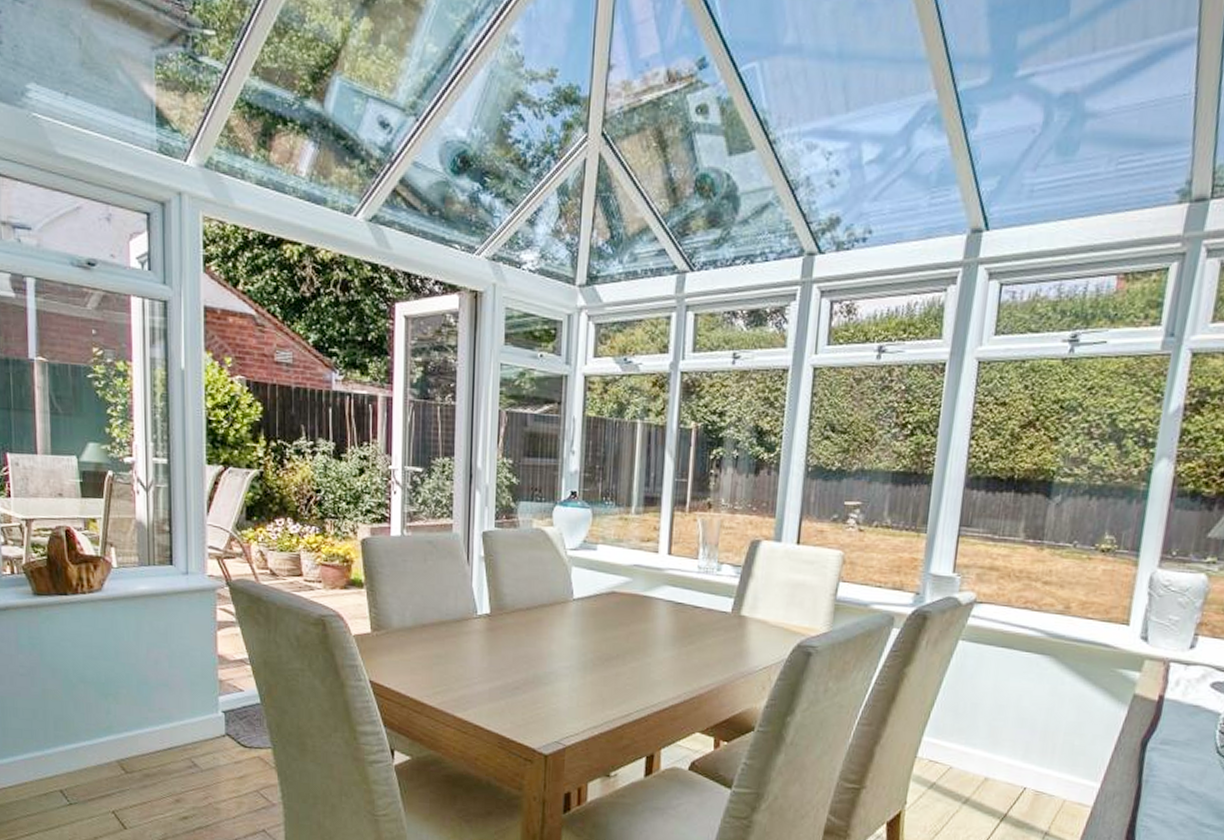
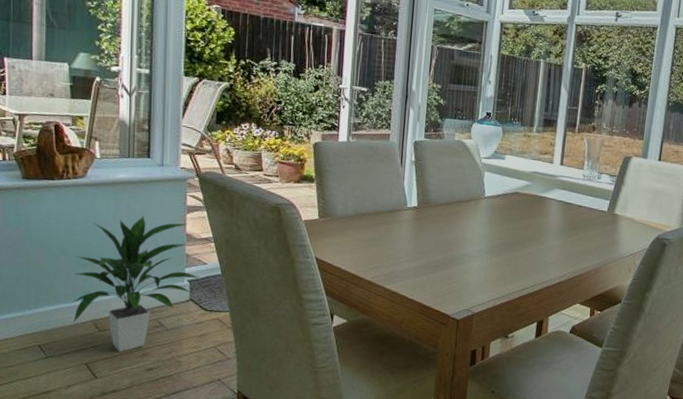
indoor plant: none [92,634,235,798] -> present [70,216,199,352]

